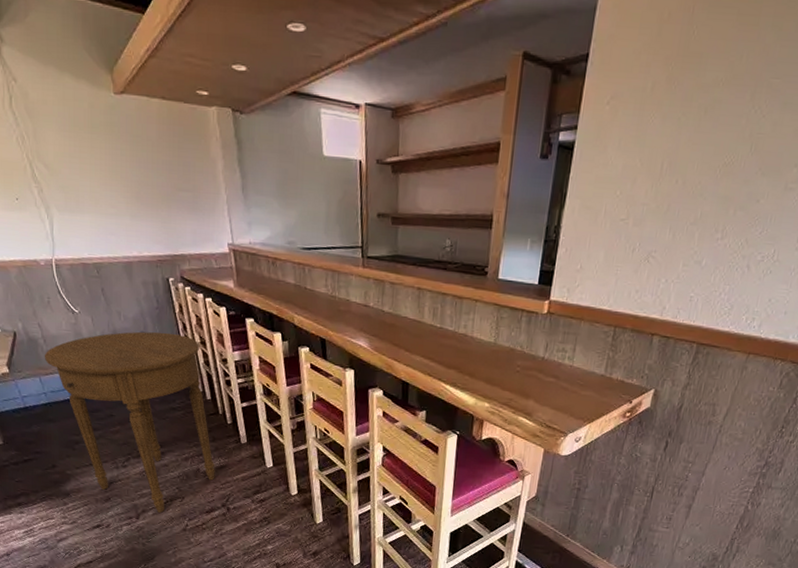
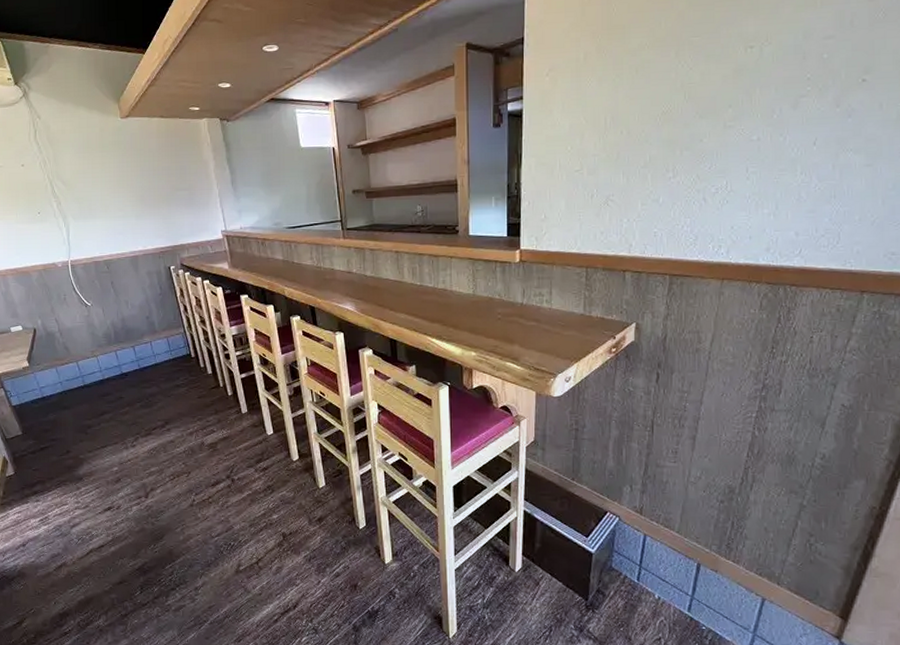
side table: present [44,331,215,513] -> none [60,315,219,490]

